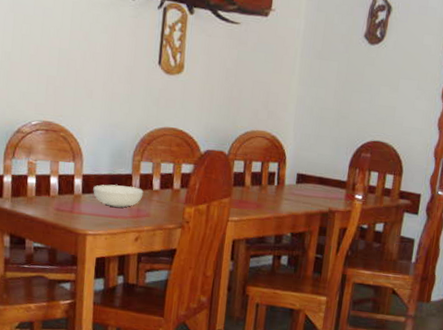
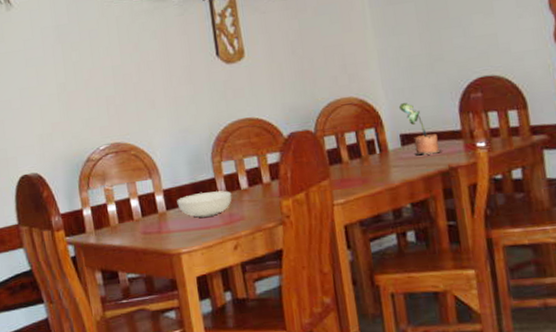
potted plant: none [302,147,327,197] -> present [398,103,442,156]

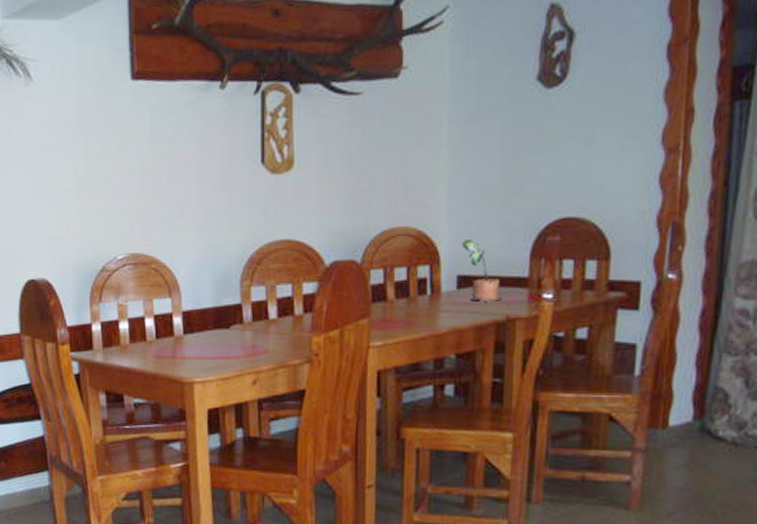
serving bowl: present [177,190,232,218] -> none [196,319,258,346]

